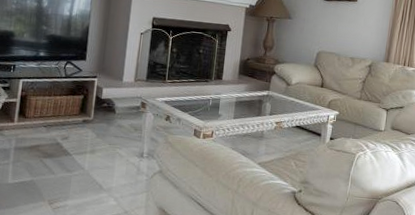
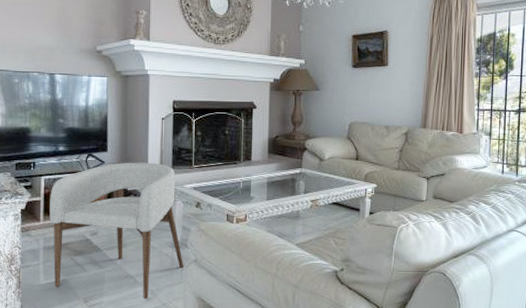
armchair: none [22,72,149,206] -> present [50,162,184,300]

